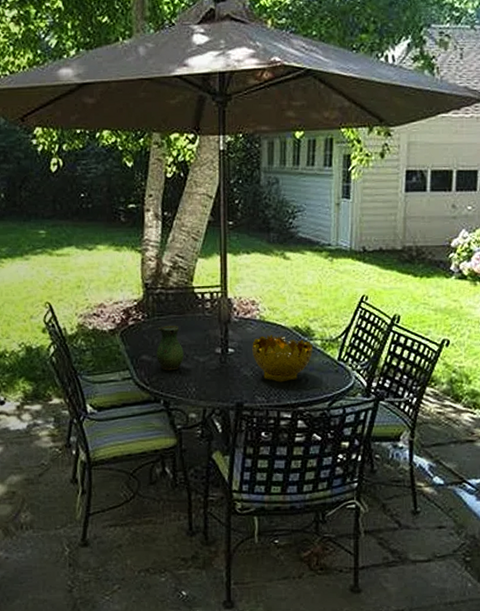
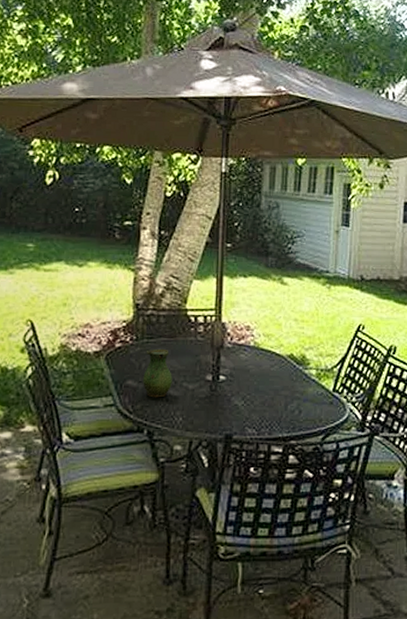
decorative bowl: present [252,334,313,382] -> none [244,362,307,413]

